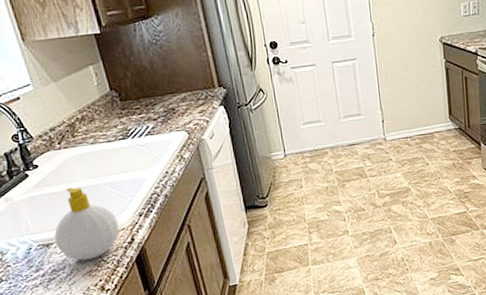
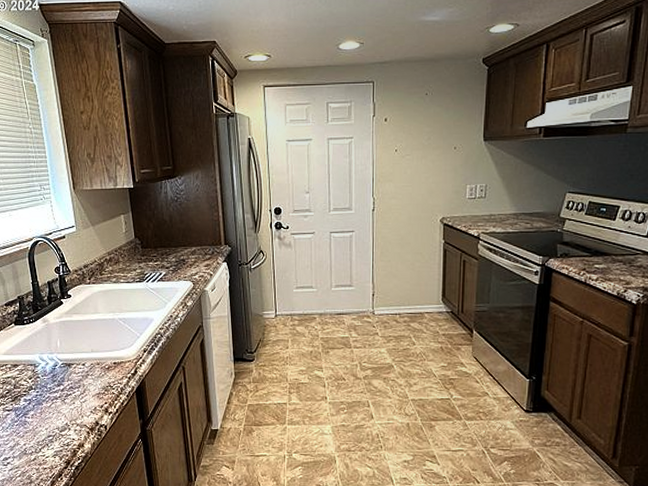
soap bottle: present [54,187,120,261] -> none [76,318,127,383]

